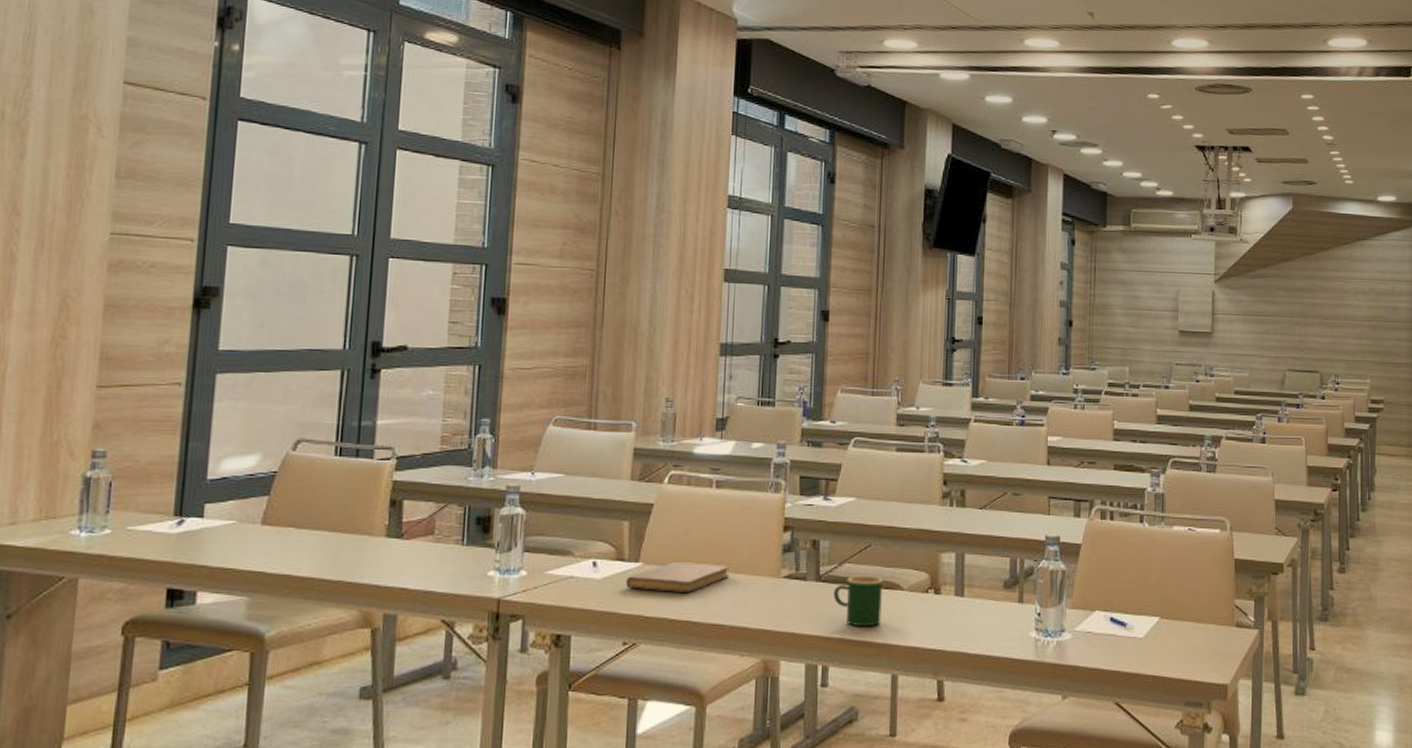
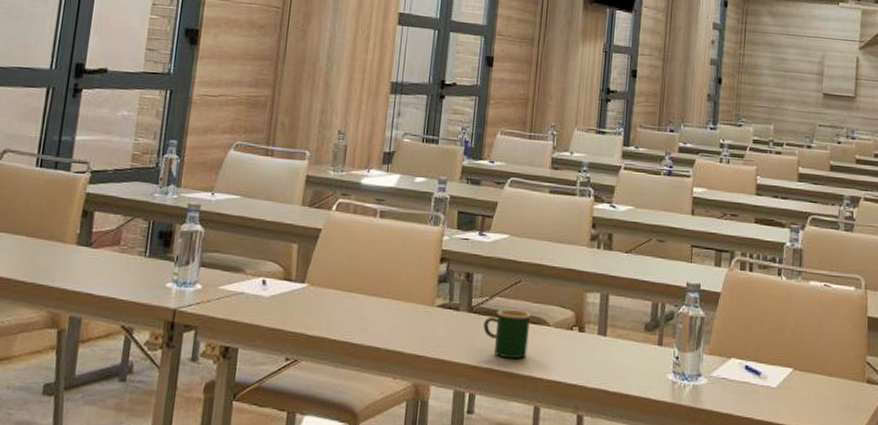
notebook: present [625,561,730,592] -> none [291,284,388,315]

